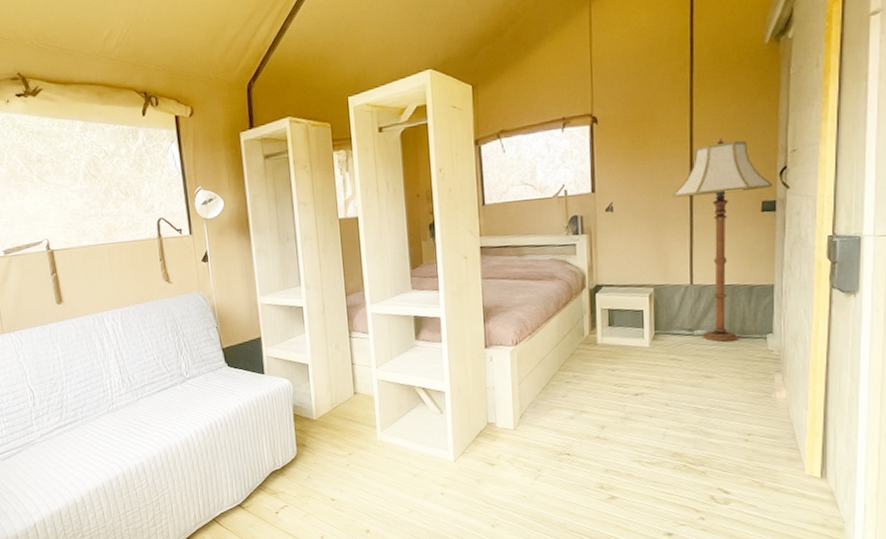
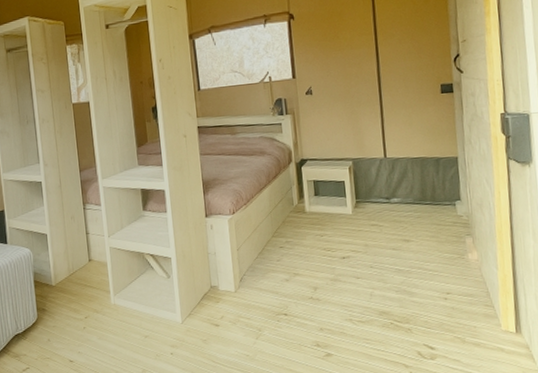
floor lamp: present [673,137,773,342] -> none [363,30,449,209]

